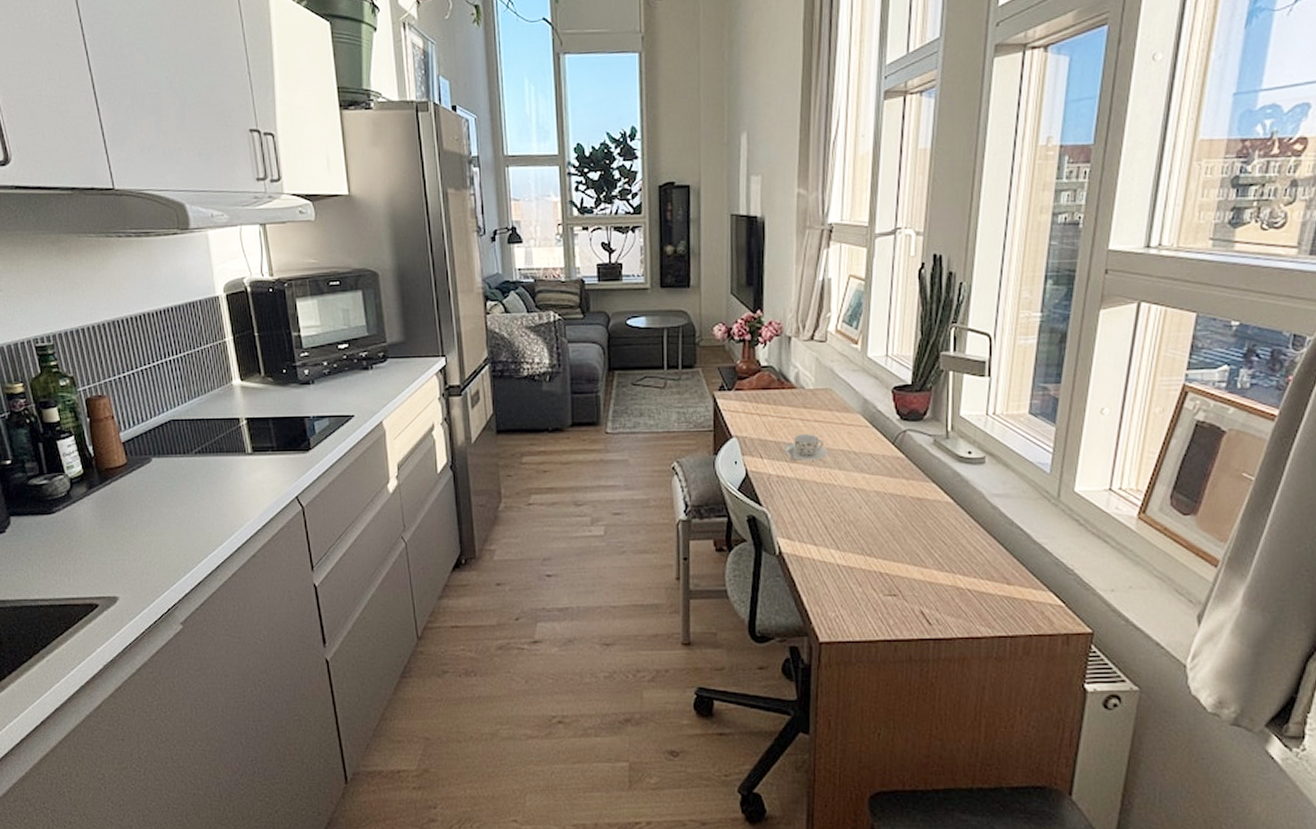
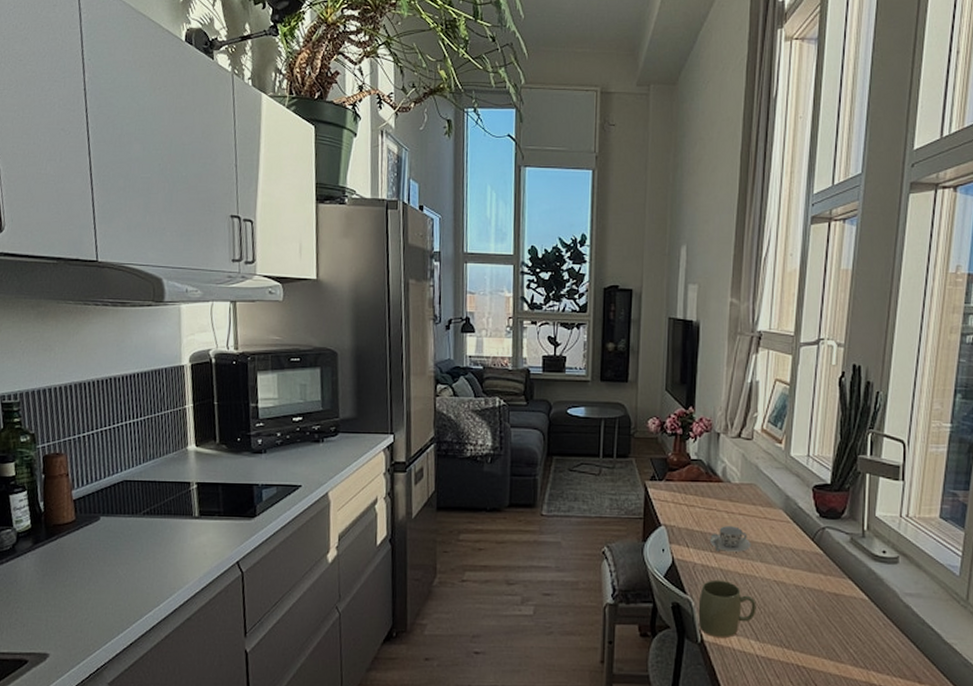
mug: none [775,490,836,550] -> present [698,579,756,639]

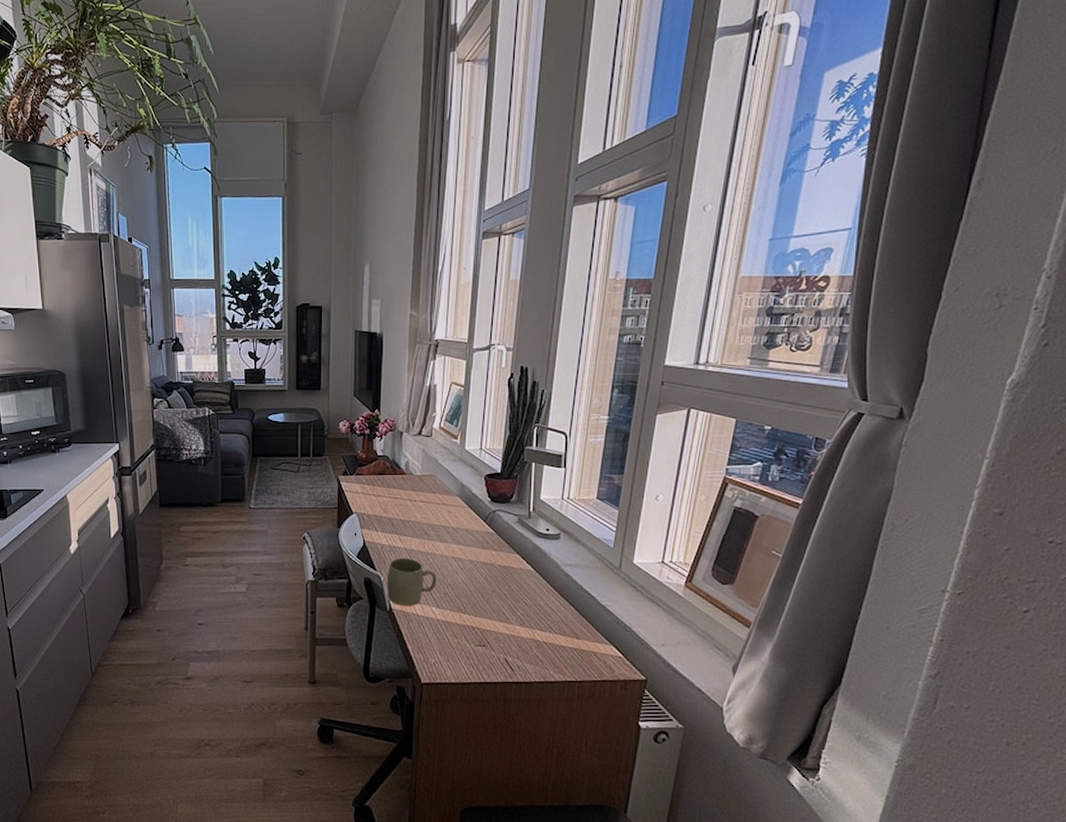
teacup: present [709,526,751,552] -> none [395,512,432,534]

